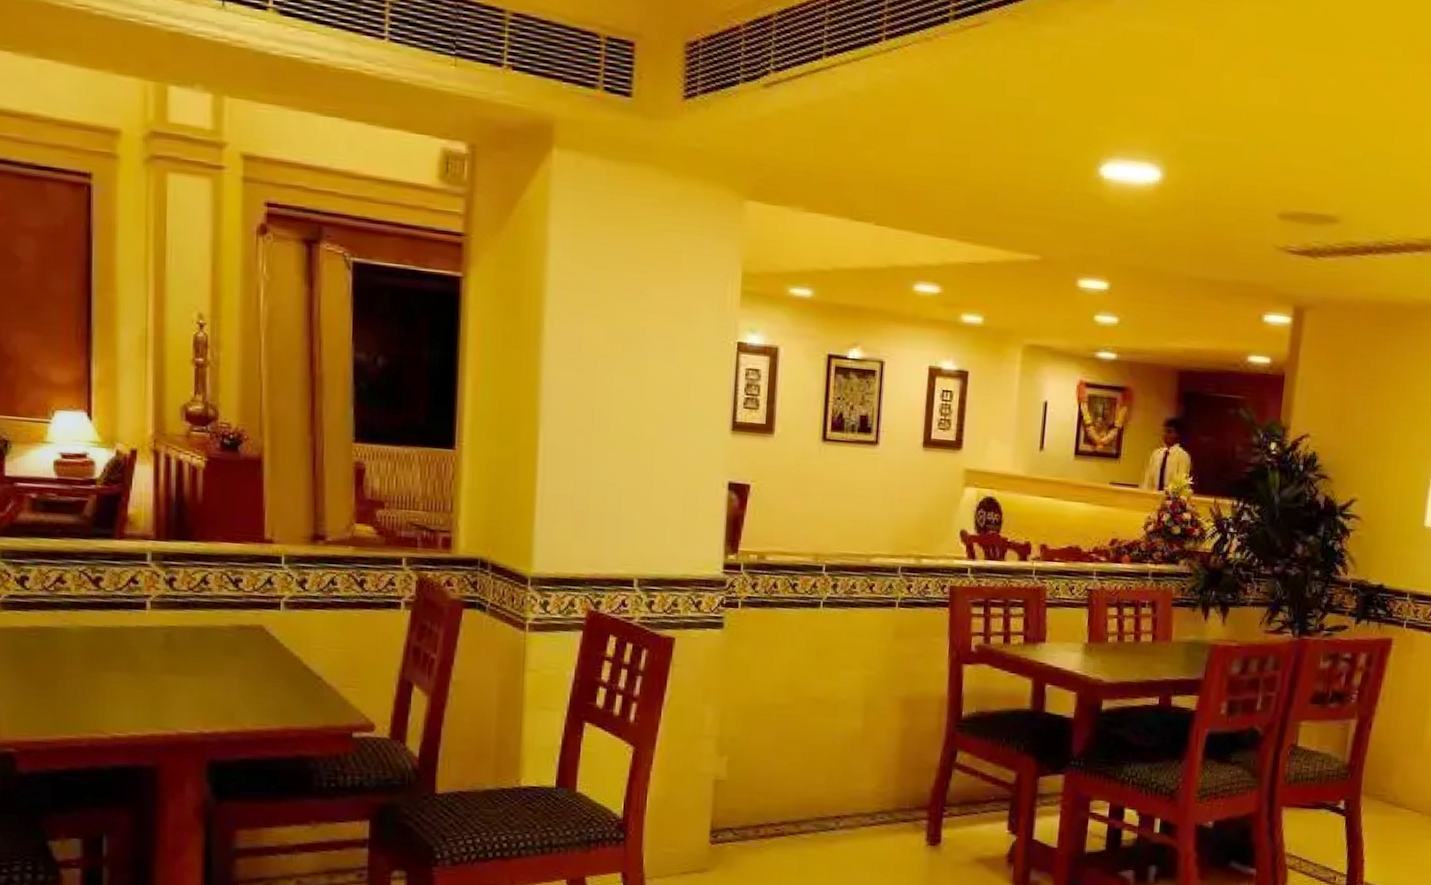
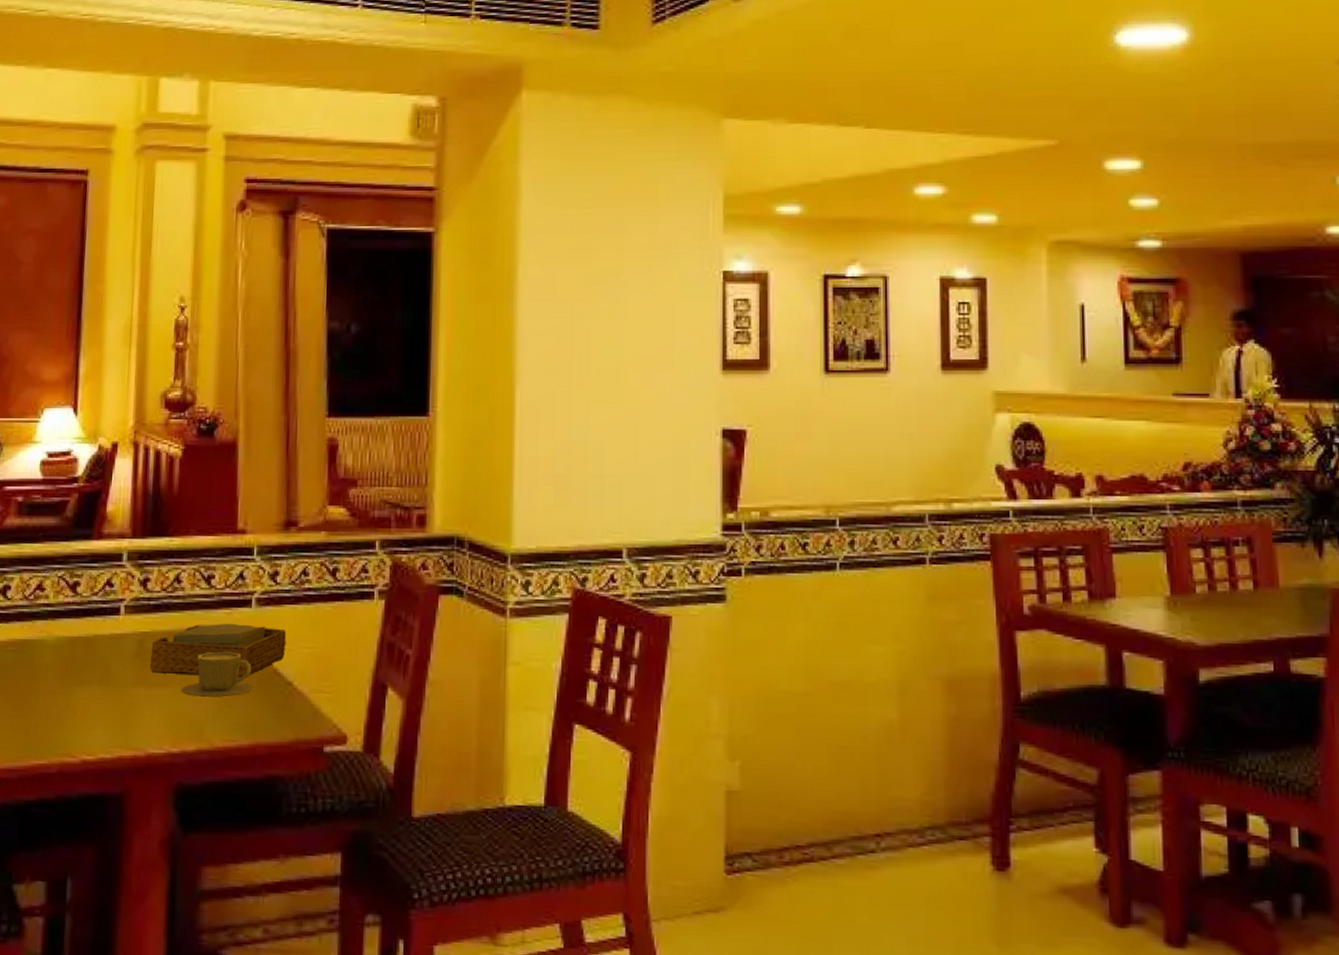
napkin holder: none [178,622,315,672] -> present [149,624,287,678]
cup: none [211,647,285,687] -> present [181,651,255,698]

